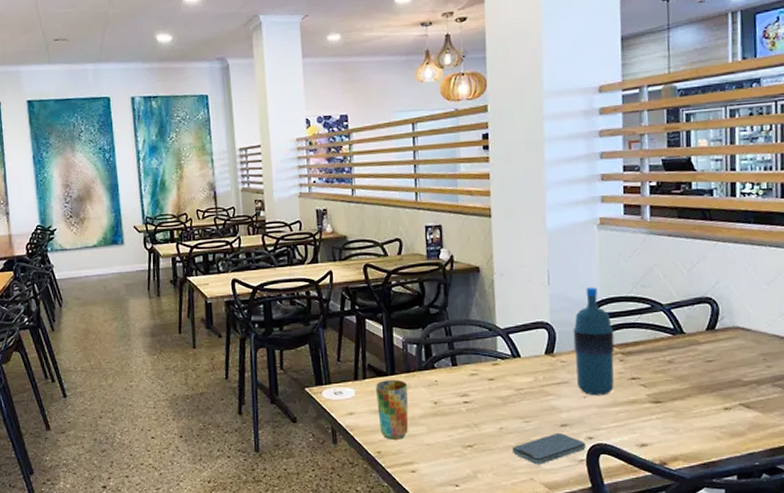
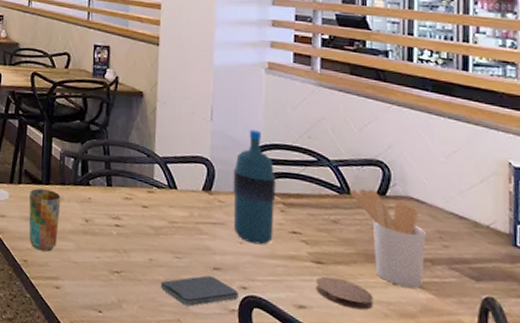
coaster: none [655,413,708,438] -> present [316,276,374,310]
utensil holder: none [682,326,752,411] -> present [349,188,426,289]

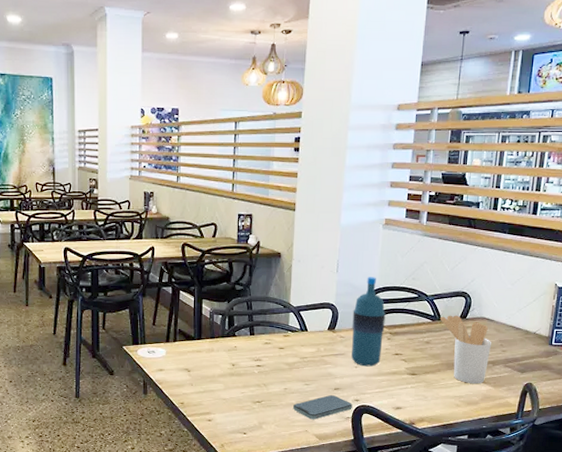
cup: present [29,188,61,252] -> none [184,344,211,394]
coaster: present [316,276,374,310] -> none [410,384,450,404]

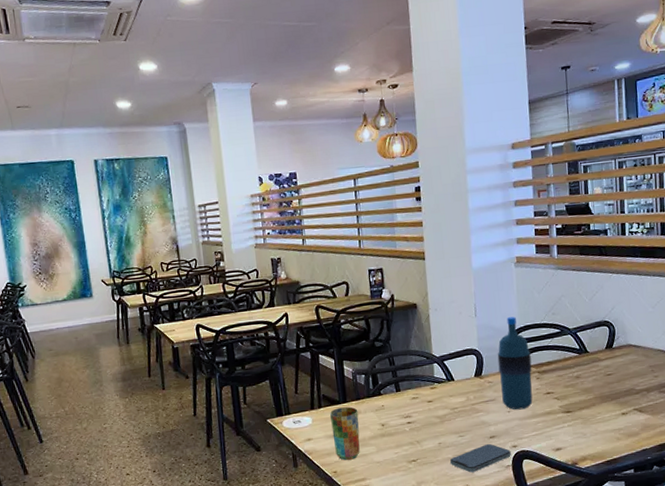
cup: none [184,344,211,394] -> present [330,406,360,460]
utensil holder: present [440,315,491,384] -> none [586,345,643,415]

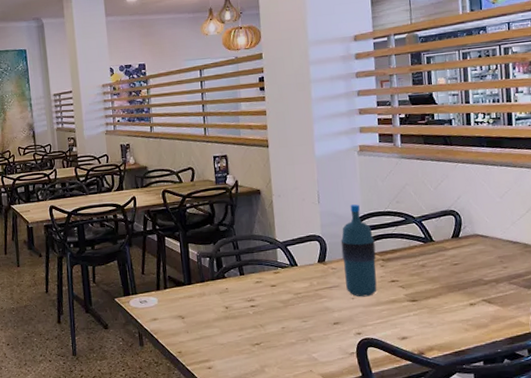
cup: present [330,406,360,460] -> none [175,288,204,341]
smartphone: present [449,443,511,473] -> none [293,329,355,358]

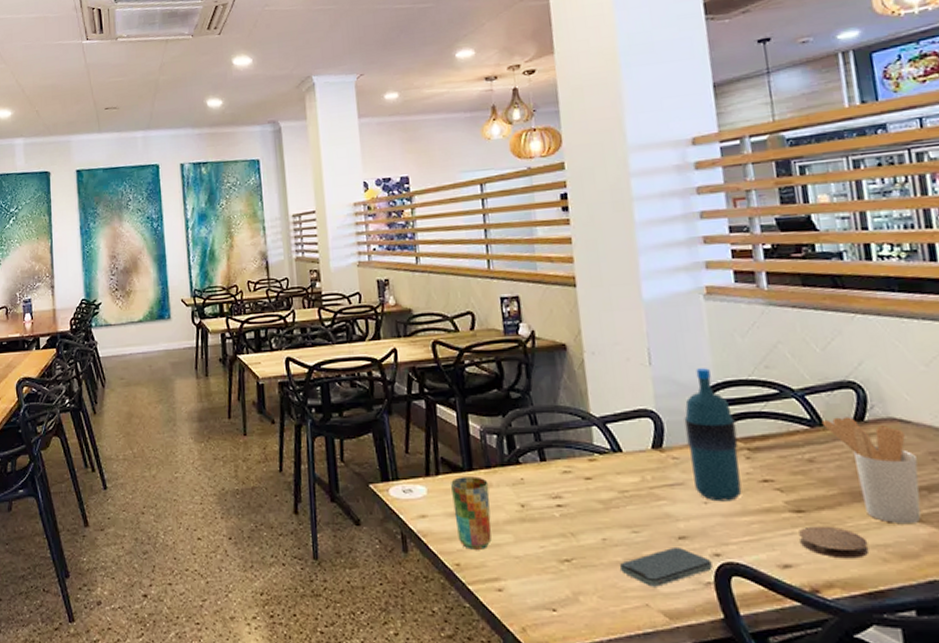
cup: none [175,288,204,341] -> present [451,476,492,550]
smartphone: none [293,329,355,358] -> present [619,546,713,587]
coaster: none [413,309,457,331] -> present [799,526,869,559]
utensil holder: none [431,235,491,306] -> present [821,417,921,525]

